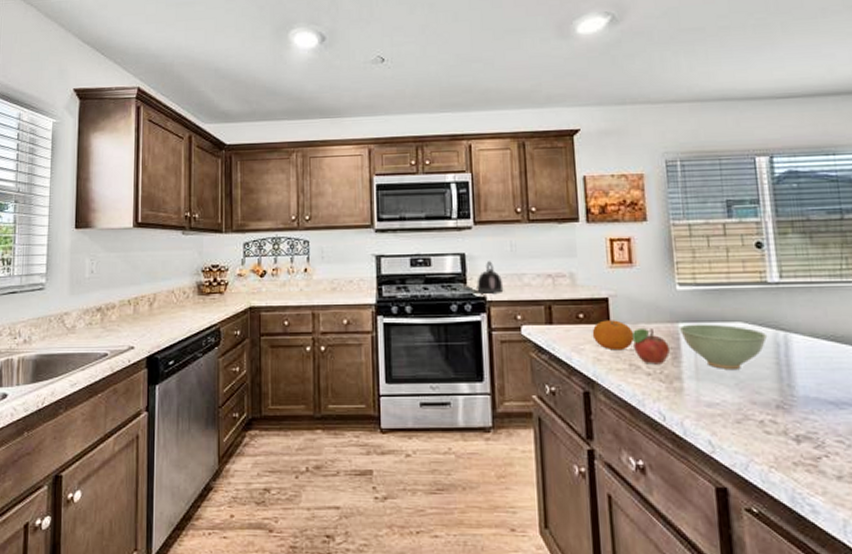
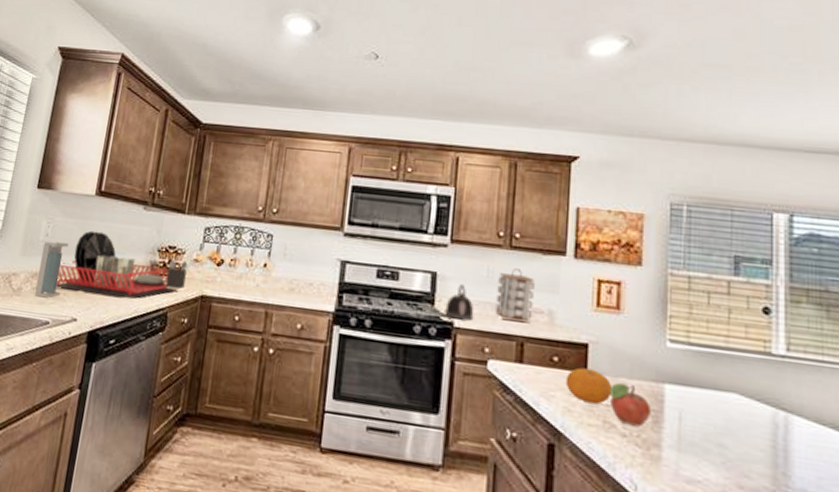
soap dispenser: none [89,277,115,332] -> present [35,242,69,298]
dish rack: none [109,261,232,321] -> present [56,230,188,300]
spice rack: none [520,239,556,288] -> present [494,268,535,323]
bowl: present [679,324,768,369] -> none [664,386,766,446]

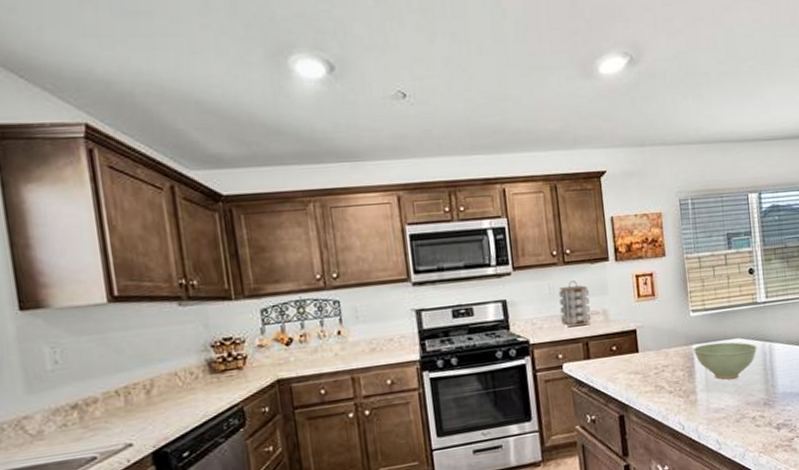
soap dispenser: present [35,242,69,298] -> none [54,365,100,435]
dish rack: present [56,230,188,300] -> none [88,342,255,418]
kettle: present [445,284,474,322] -> none [519,305,545,338]
fruit: present [565,367,611,405] -> none [624,348,658,376]
fruit: present [609,383,651,427] -> none [656,352,686,383]
bowl: none [664,386,766,446] -> present [693,342,758,380]

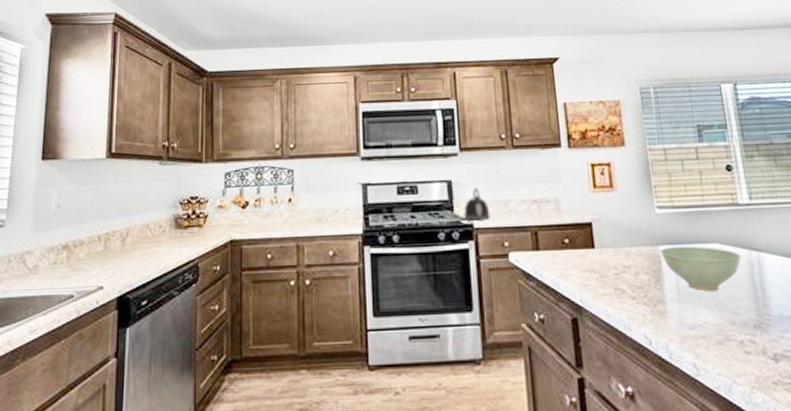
kettle: none [519,305,545,338] -> present [464,188,491,222]
spice rack: present [558,280,591,327] -> none [506,165,541,214]

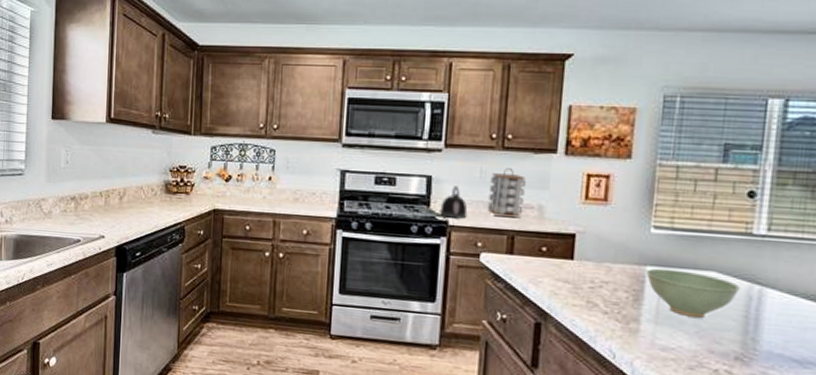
spice rack: none [506,165,541,214] -> present [487,168,526,218]

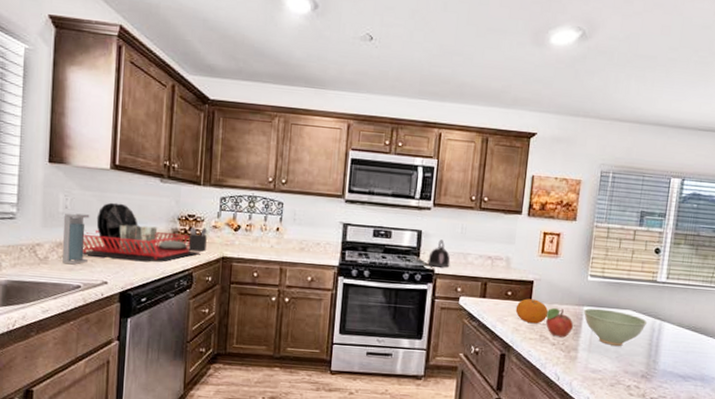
soap dispenser: none [64,168,88,219] -> present [62,213,90,265]
dish rack: none [82,156,198,216] -> present [83,202,207,263]
spice rack: present [487,168,526,218] -> none [466,225,497,268]
fruit: none [552,255,596,287] -> present [515,298,548,324]
fruit: none [593,267,632,305] -> present [546,308,573,338]

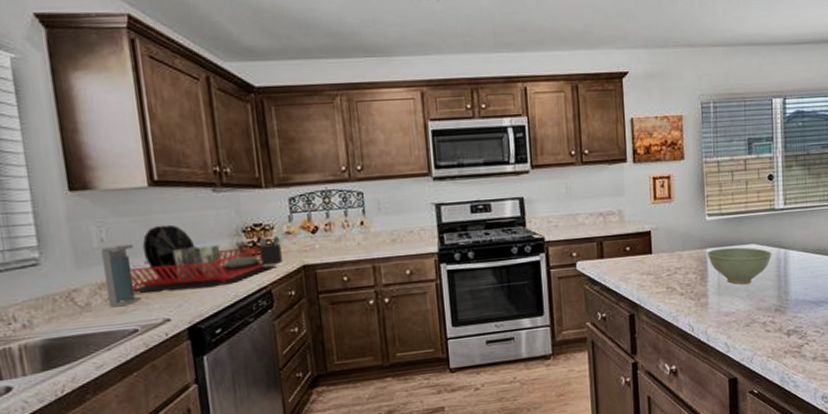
kettle: present [427,239,451,269] -> none [535,203,560,236]
fruit: present [515,298,548,324] -> none [637,250,671,277]
fruit: present [546,308,573,338] -> none [669,255,699,286]

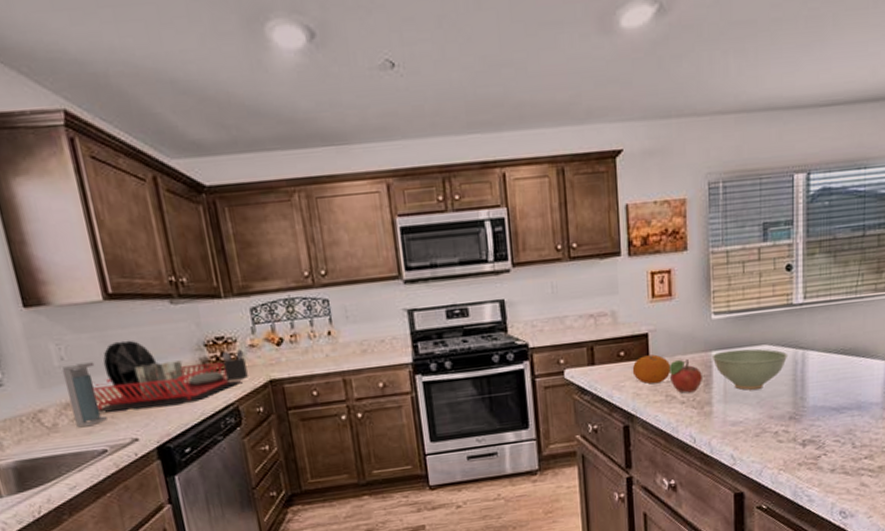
fruit: none [637,250,671,277] -> present [632,354,670,384]
fruit: none [669,255,699,286] -> present [668,359,702,393]

